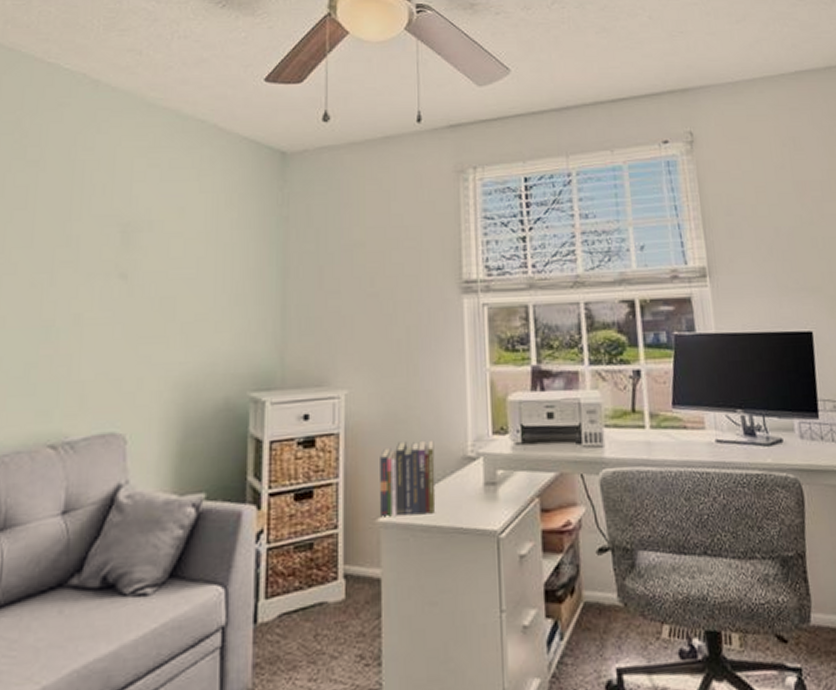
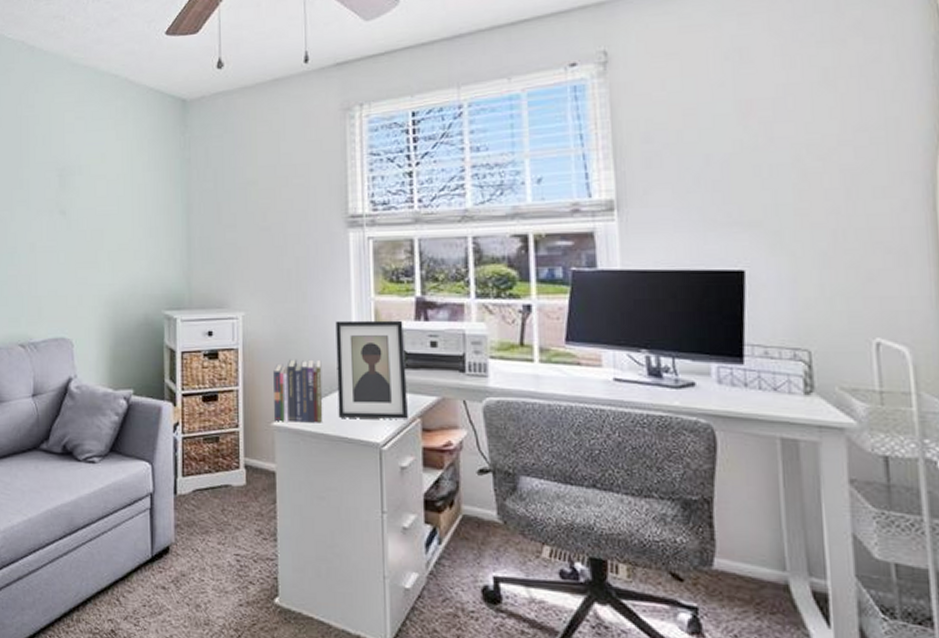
picture frame: none [449,391,526,505] -> present [335,320,408,419]

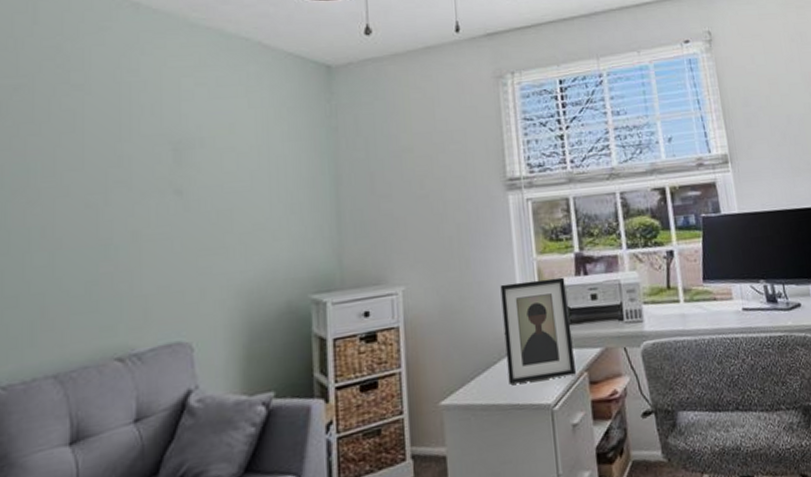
books: present [273,359,323,423] -> none [439,326,493,401]

